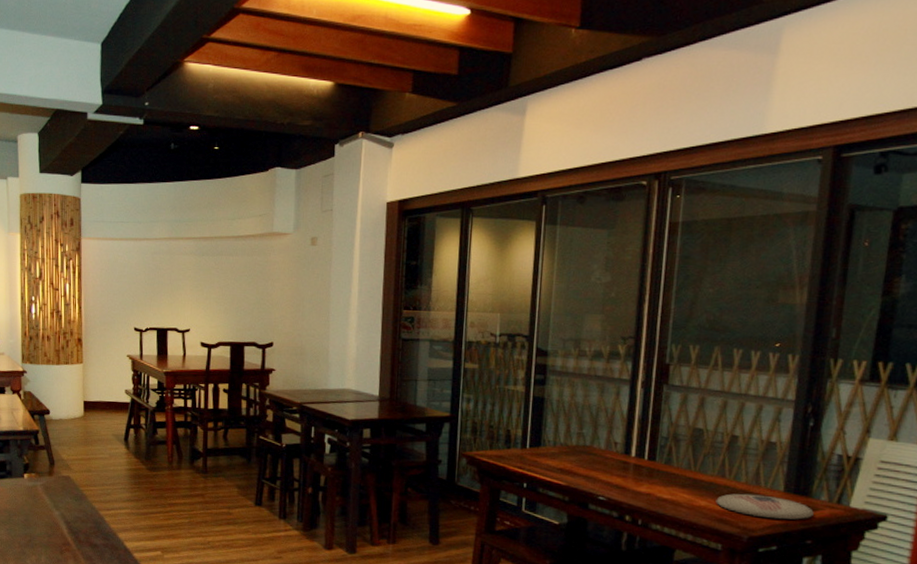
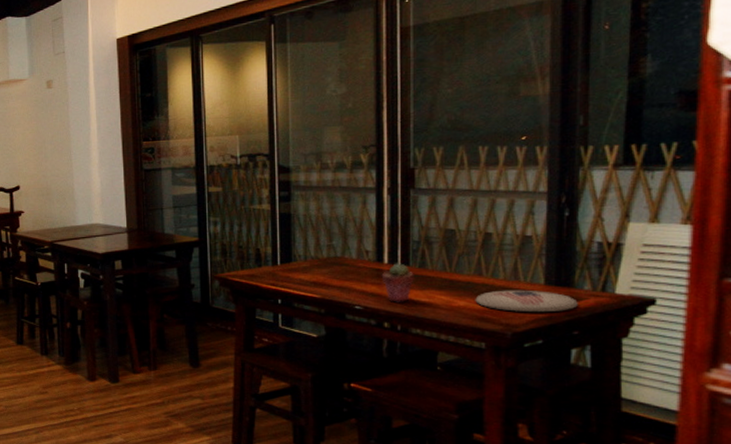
potted succulent: none [627,457,660,497] -> present [381,263,414,302]

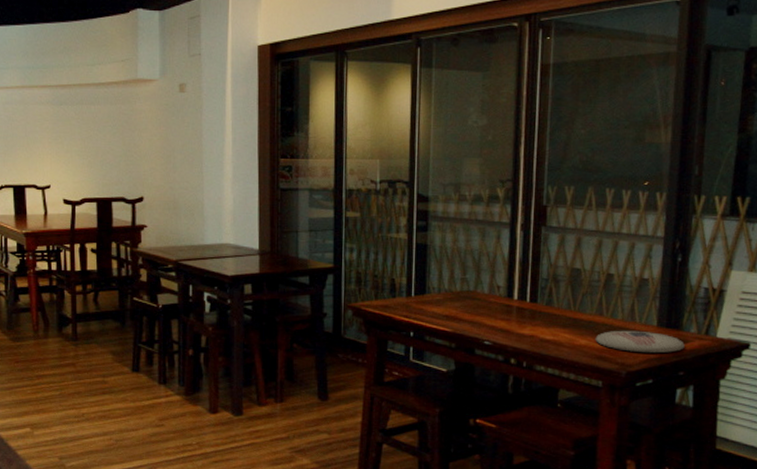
potted succulent: present [381,263,414,302] -> none [510,300,541,339]

